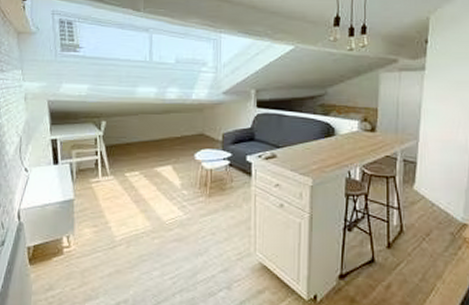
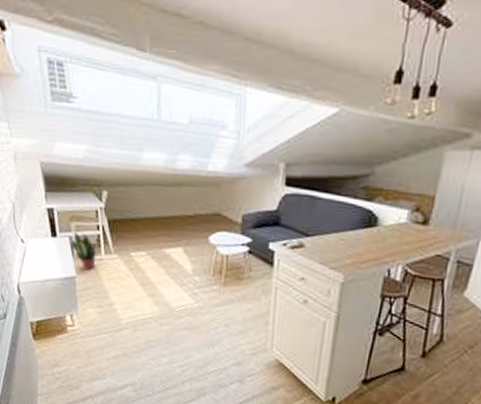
potted plant: none [72,158,100,193] -> present [72,231,102,271]

